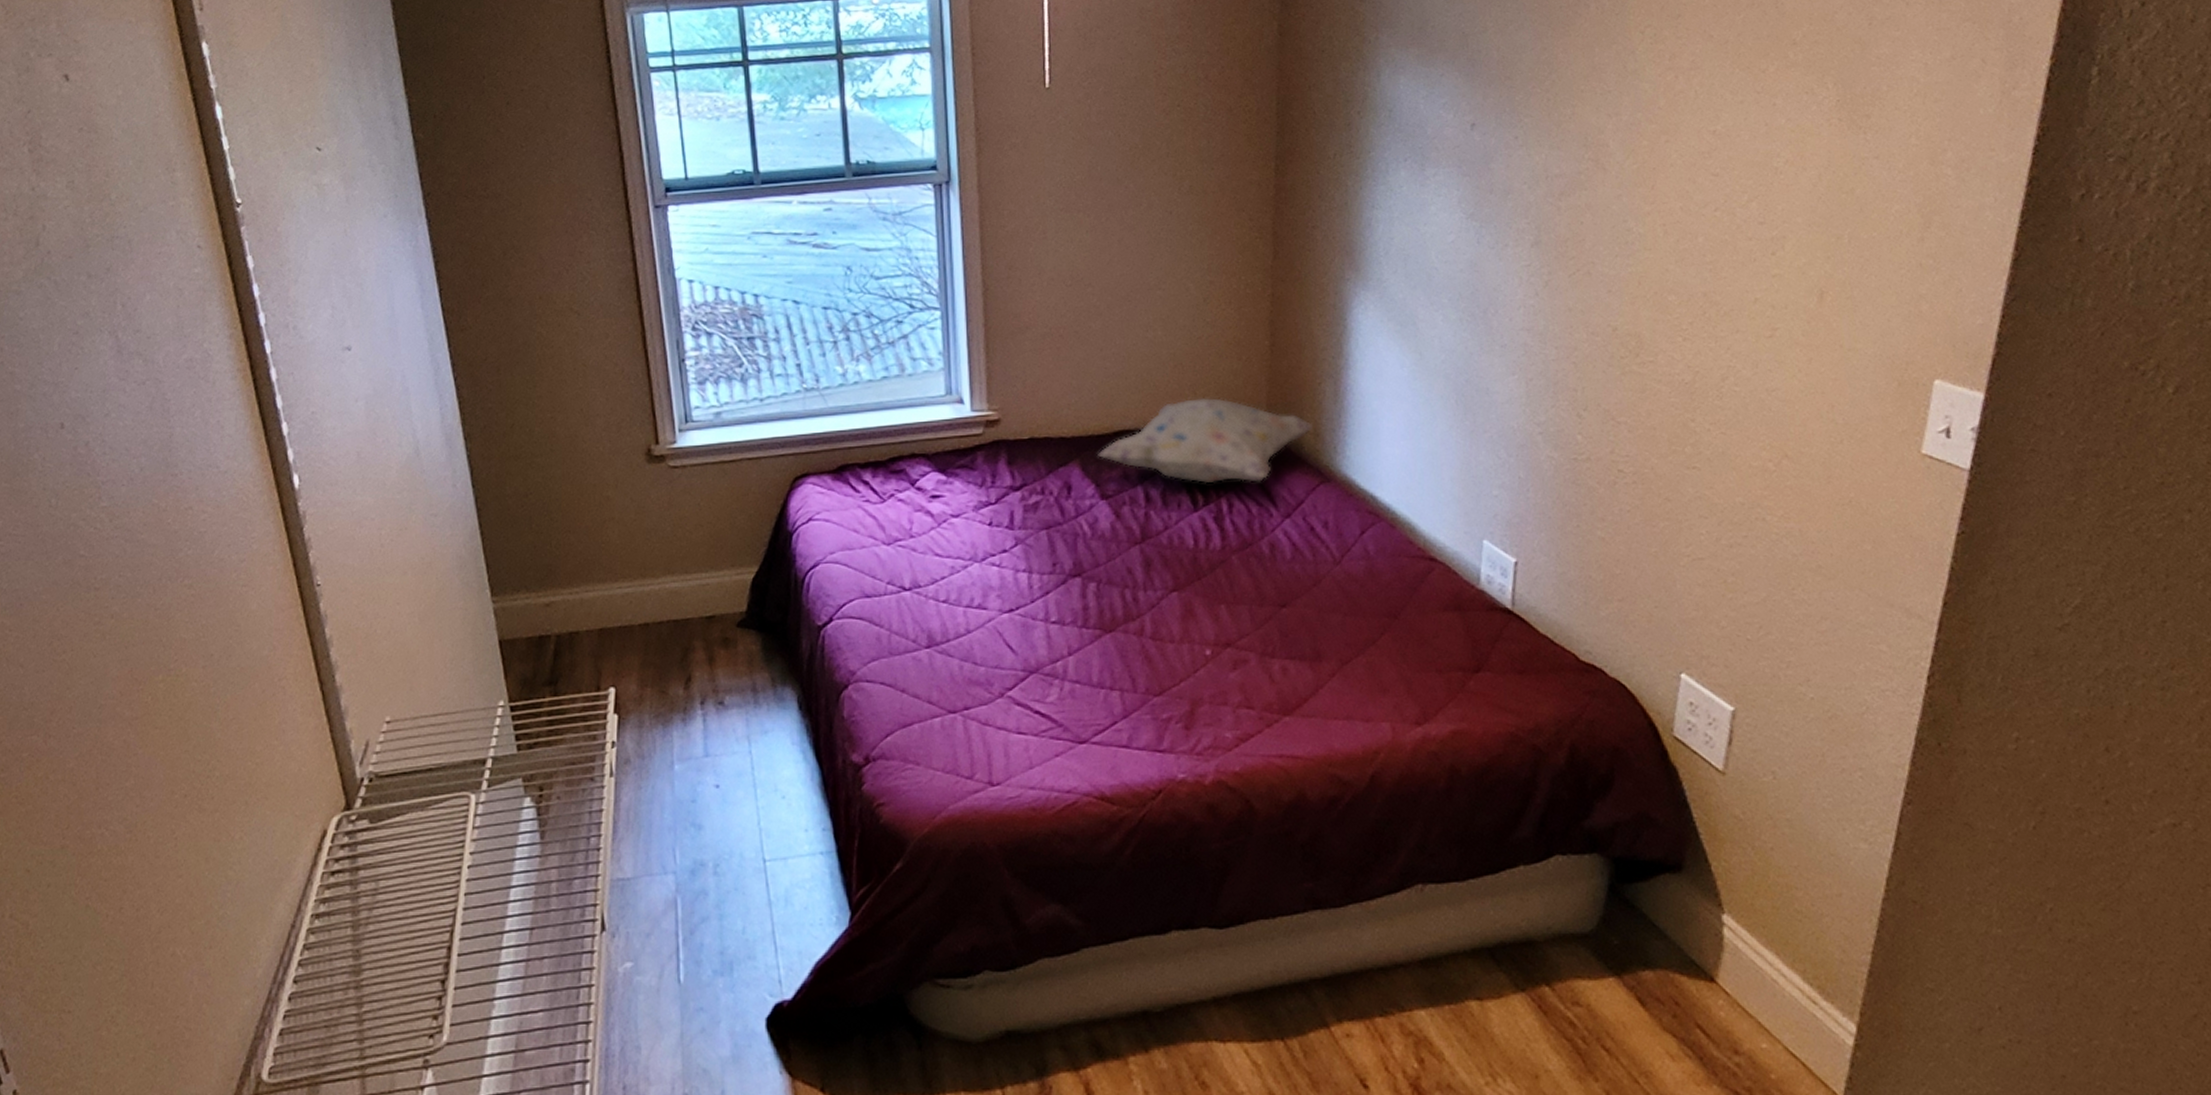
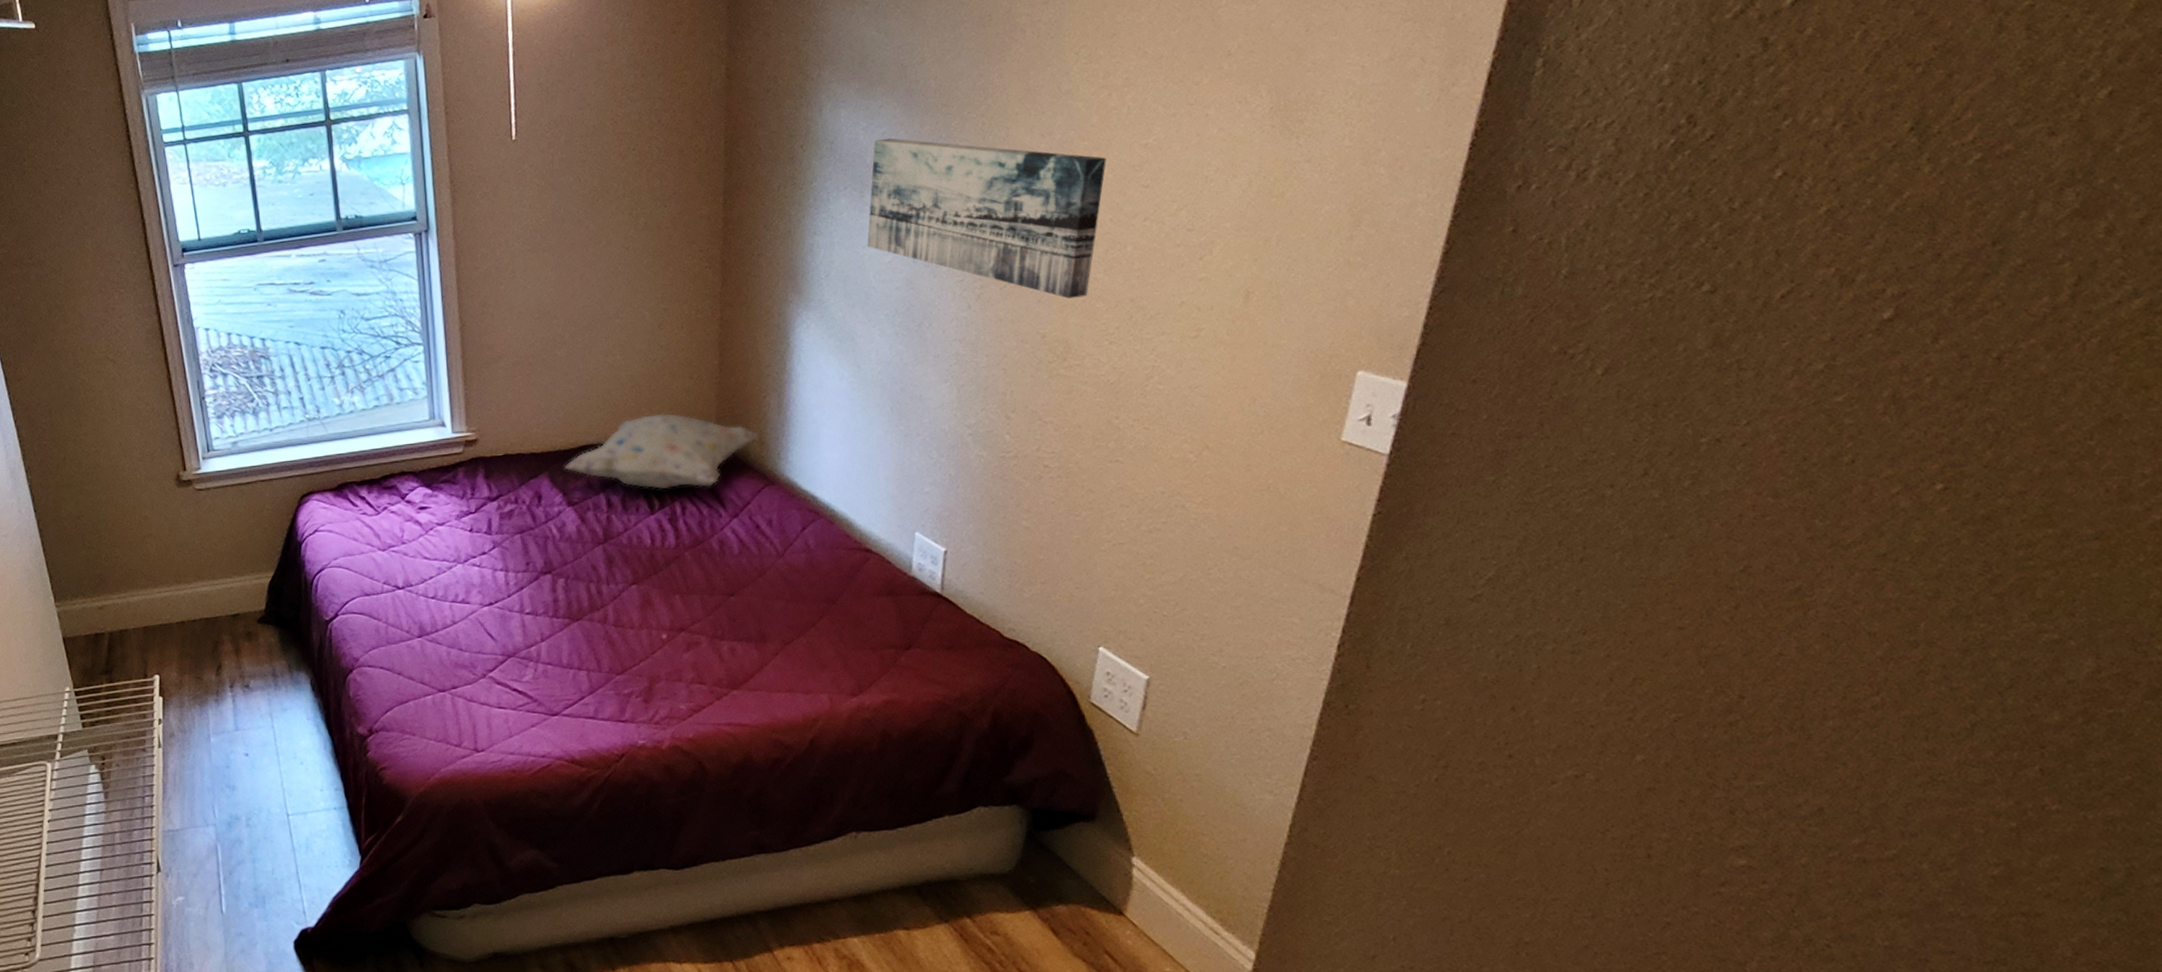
wall art: none [1428,110,1675,290] -> present [867,138,1107,299]

